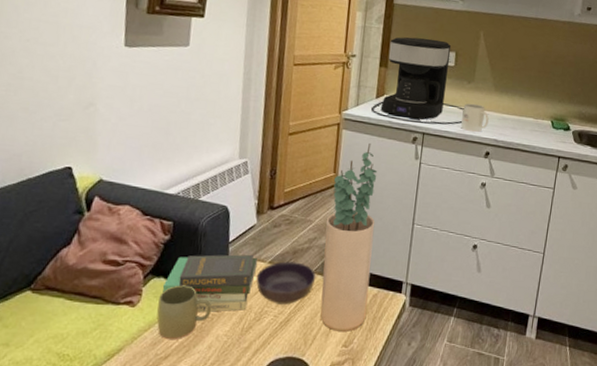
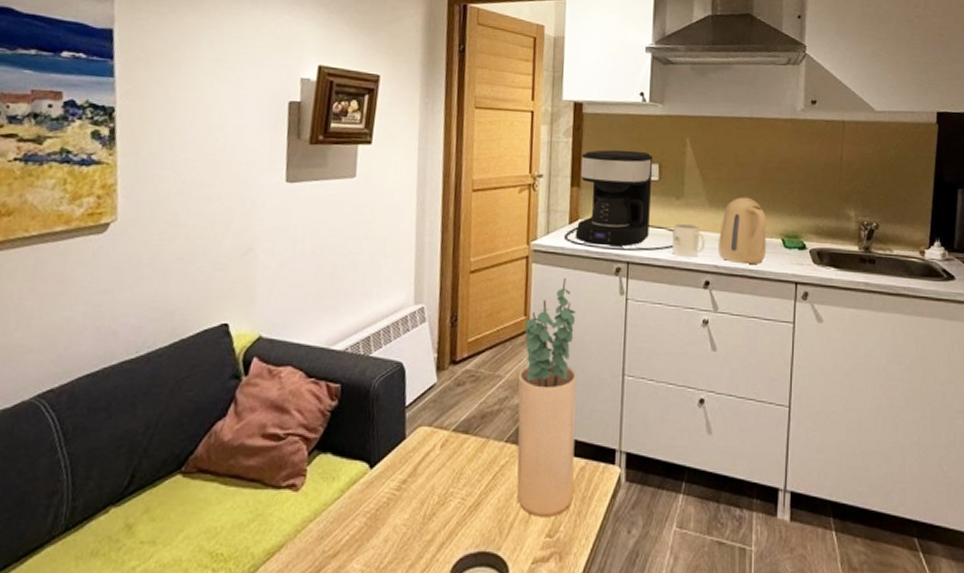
mug: present [156,285,212,339] -> none [323,462,388,531]
books: present [162,254,258,313] -> none [329,420,440,497]
bowl: present [256,261,316,305] -> none [438,428,510,483]
kettle: none [498,84,541,141] -> present [717,197,766,265]

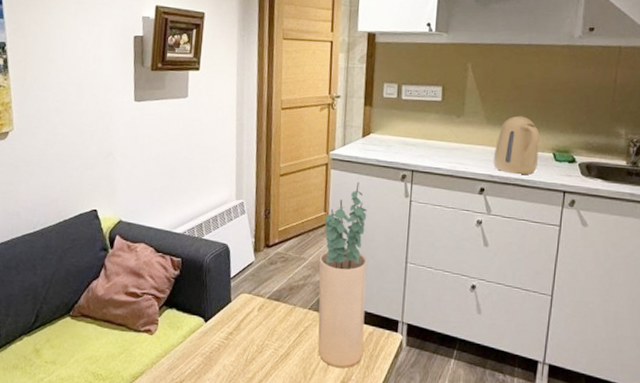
coffee maker: present [565,149,674,252] -> none [358,74,455,162]
mug: present [672,223,705,259] -> none [452,138,482,169]

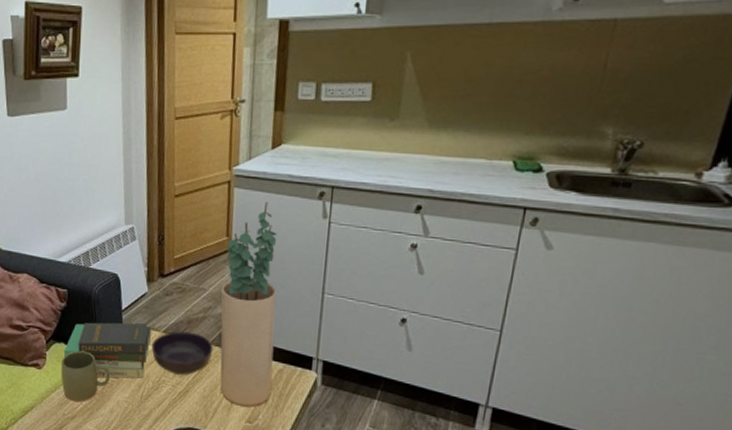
mug: none [171,316,219,366] -> present [60,350,111,402]
books: none [175,289,258,343] -> present [63,322,152,379]
bowl: none [256,297,312,339] -> present [151,331,214,376]
kettle: present [493,115,540,175] -> none [434,115,497,189]

